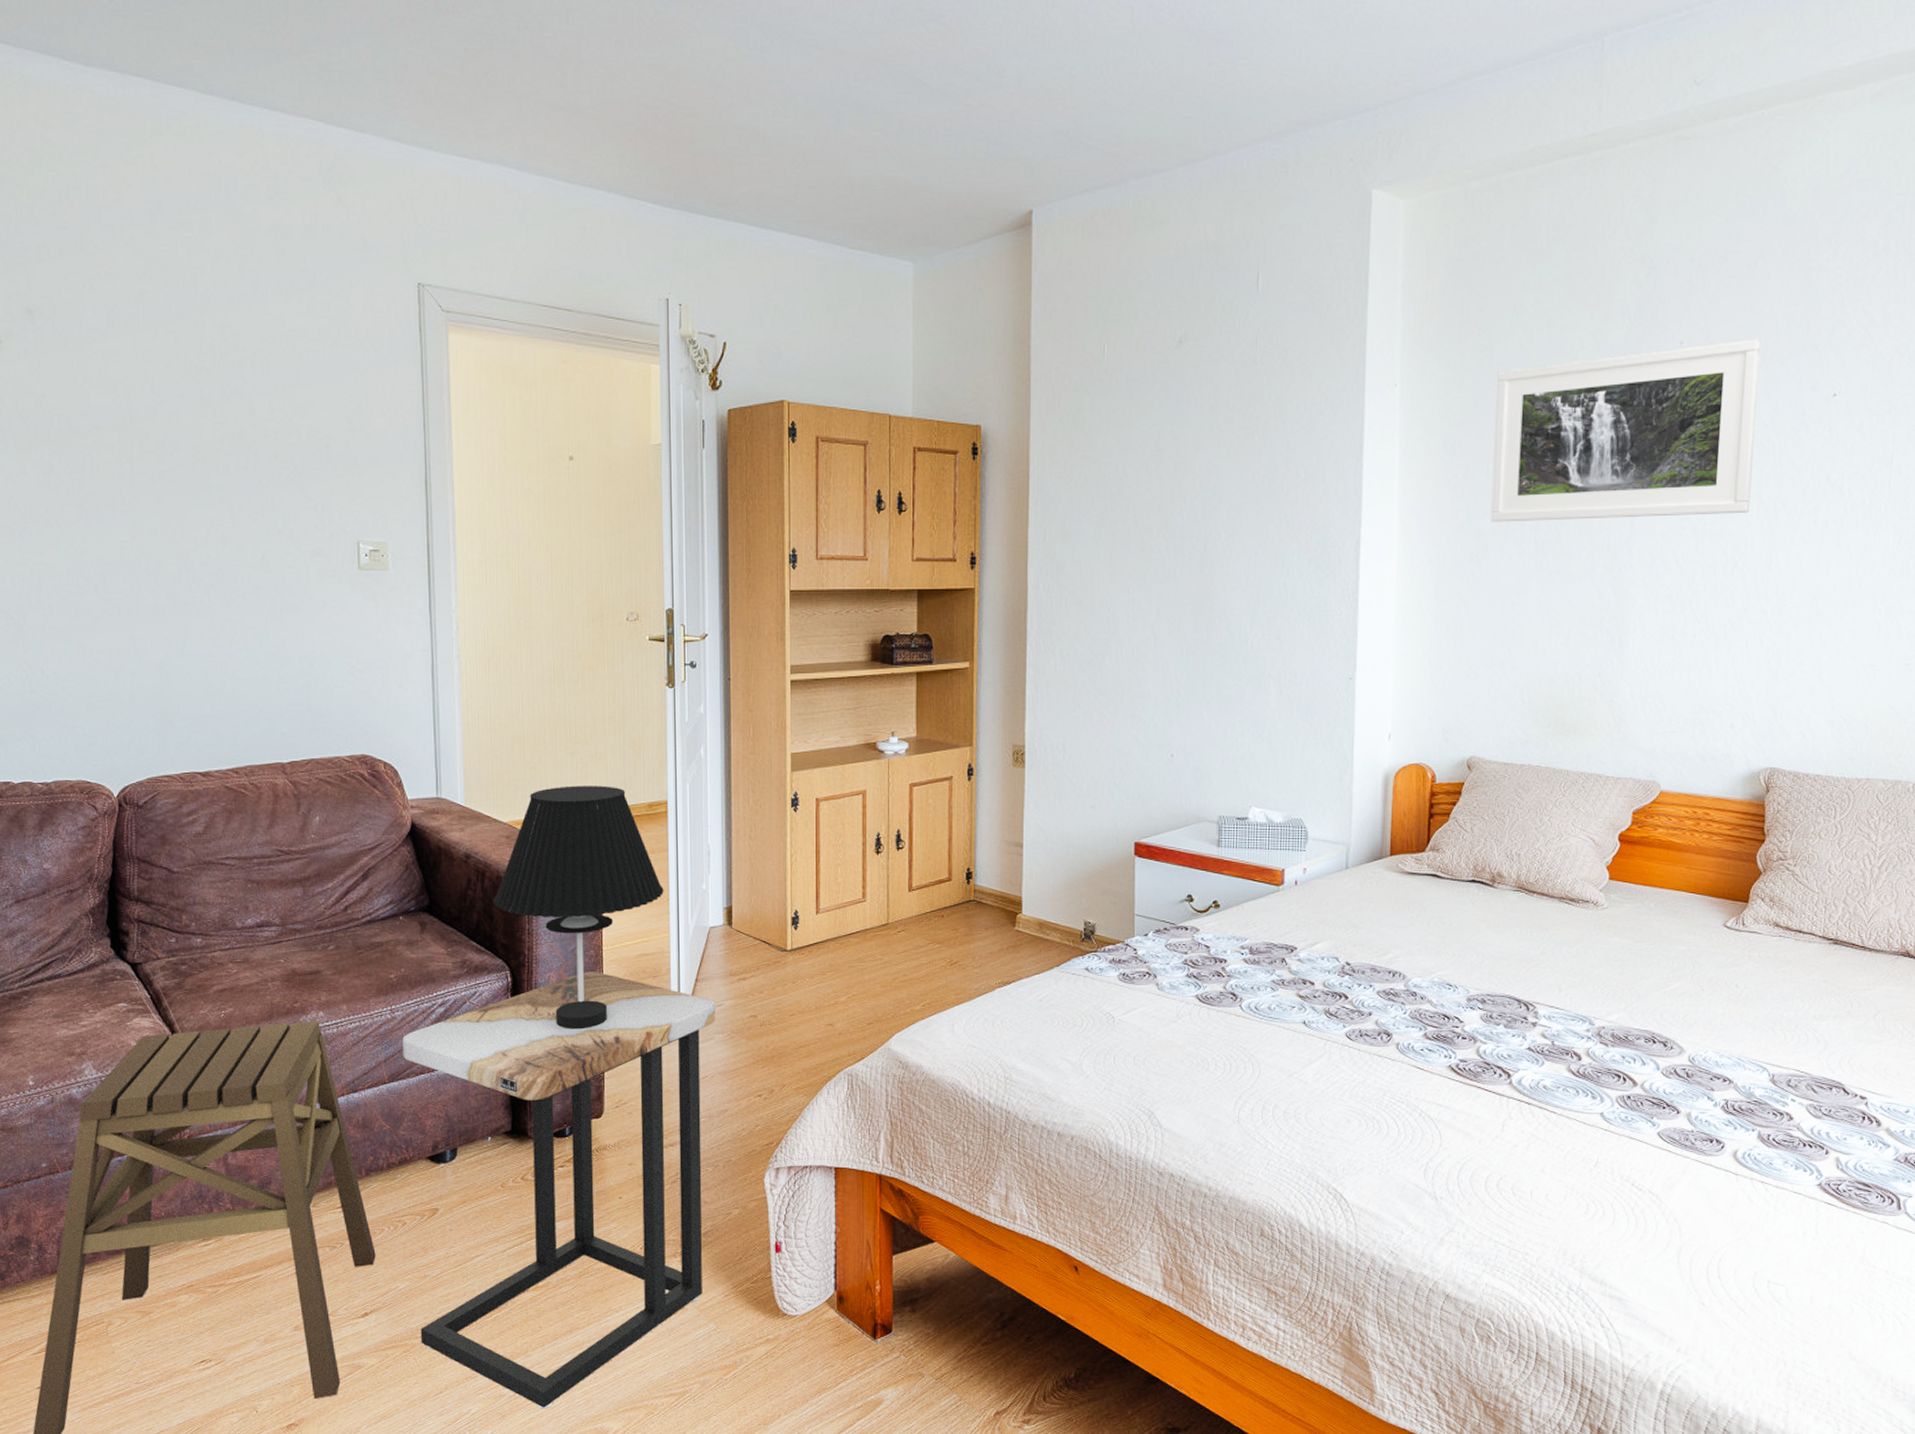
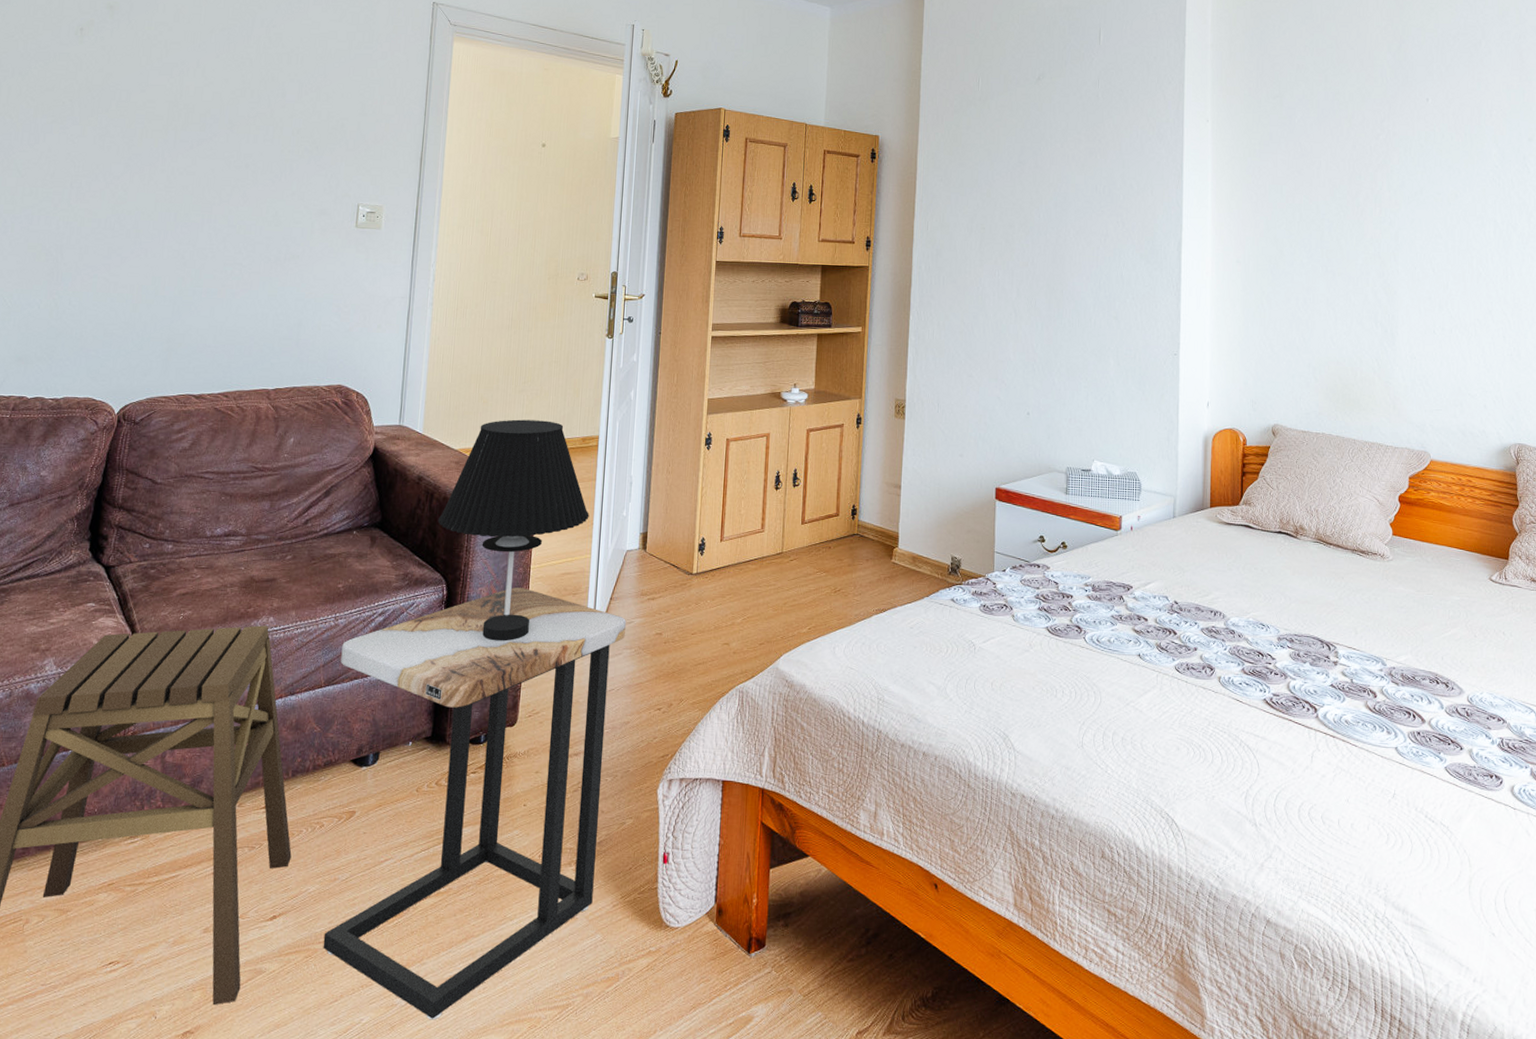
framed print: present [1490,339,1762,522] -> none [1284,100,1489,234]

